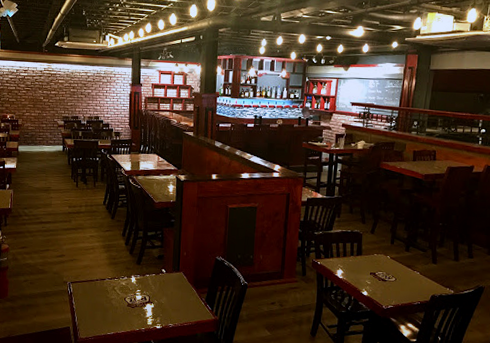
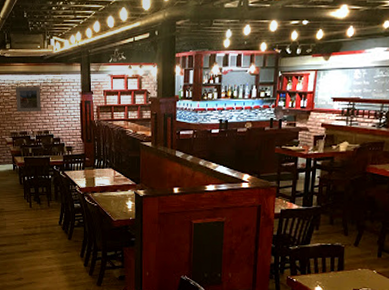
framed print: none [70,75,94,99] -> present [16,86,41,113]

